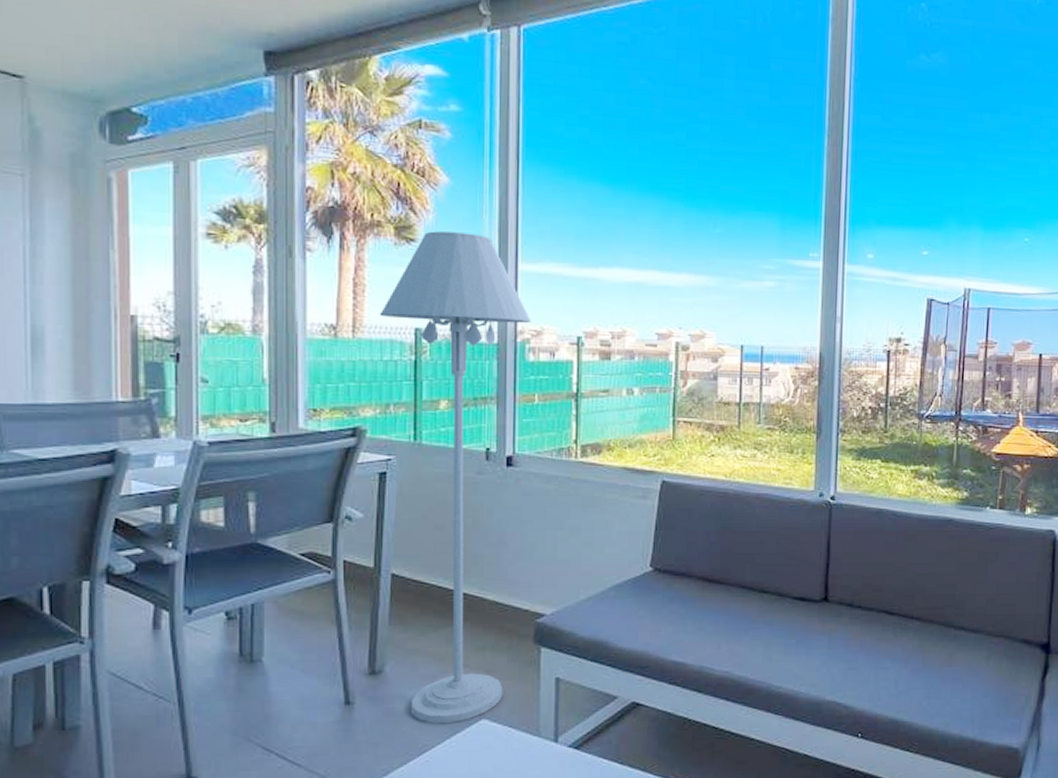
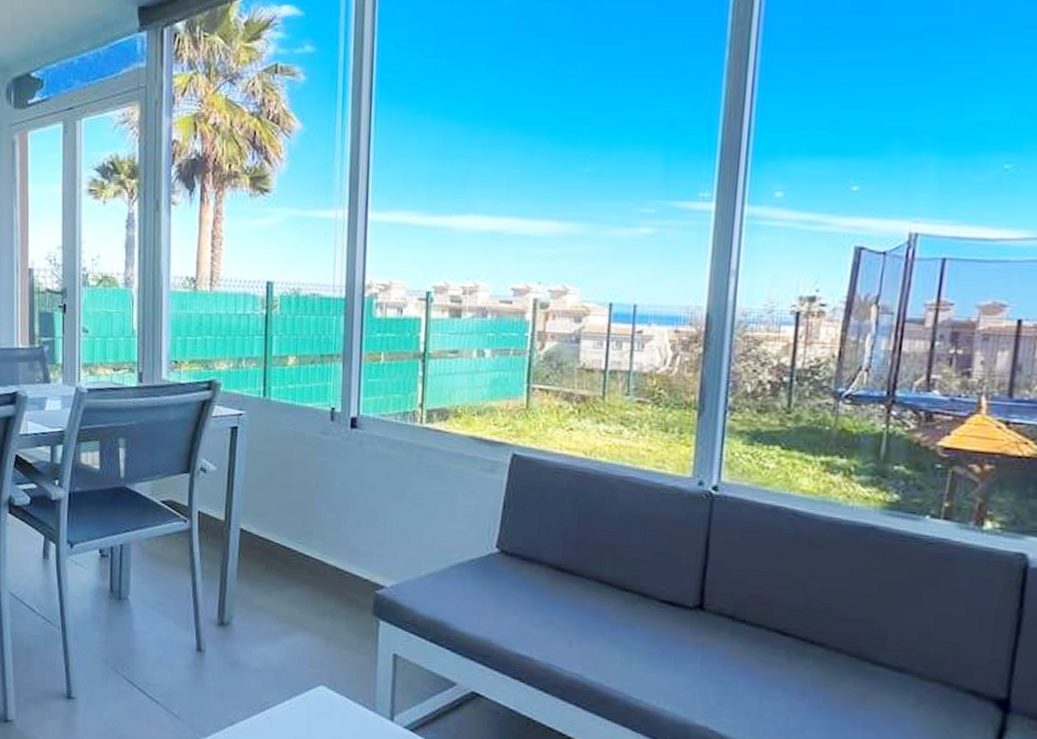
floor lamp: present [379,231,532,724] -> none [234,180,380,685]

